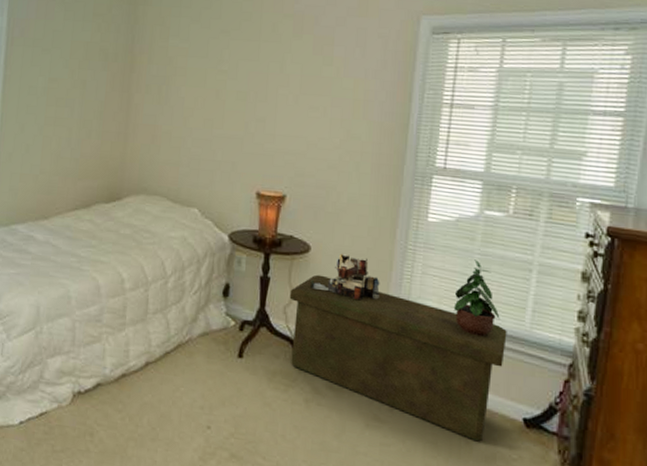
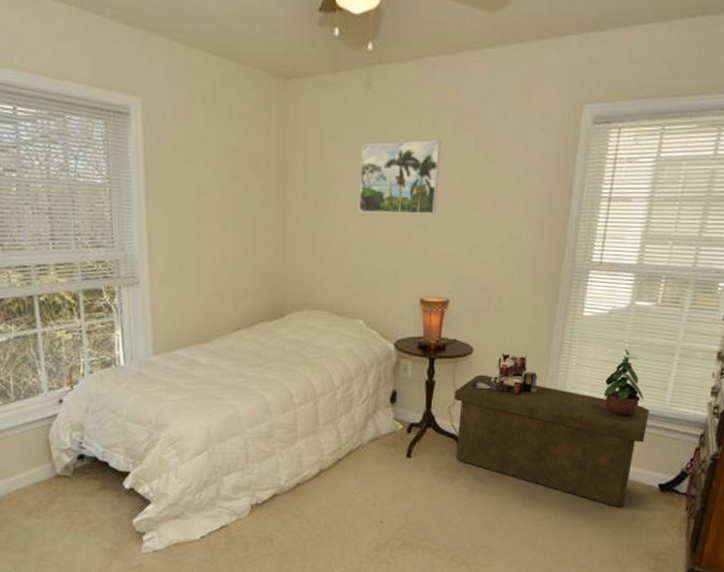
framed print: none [198,42,280,111] -> present [358,140,441,214]

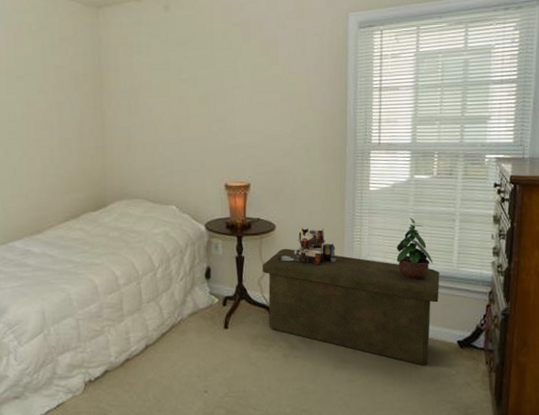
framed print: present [358,140,441,214] -> none [164,49,233,113]

